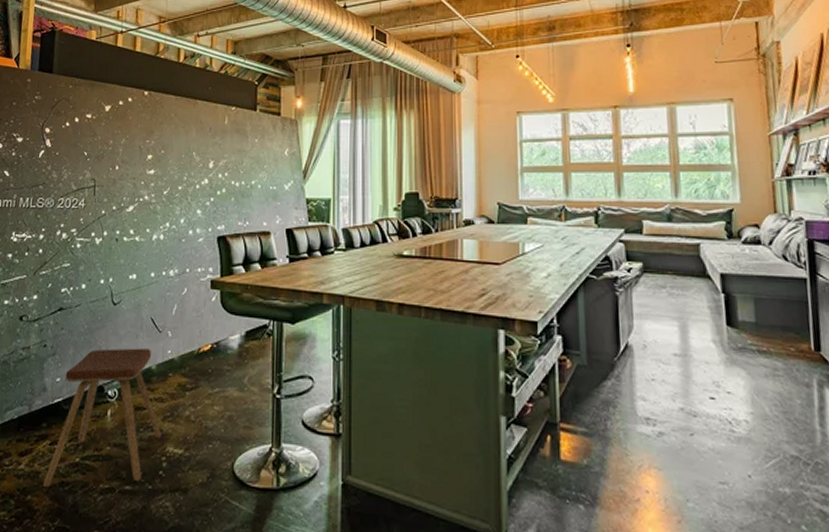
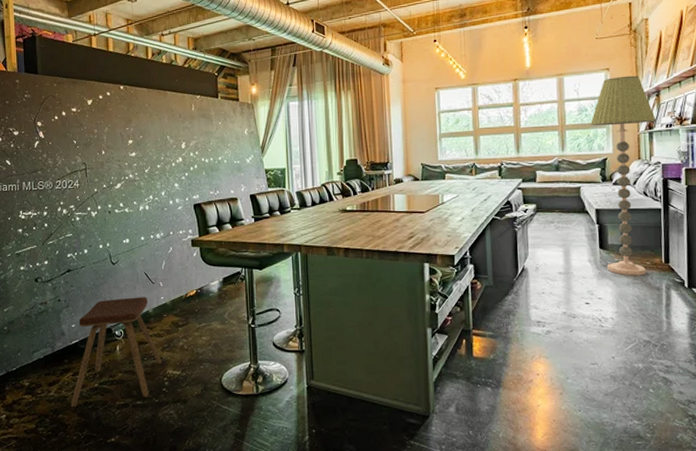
floor lamp: none [711,108,796,366] -> present [590,75,656,276]

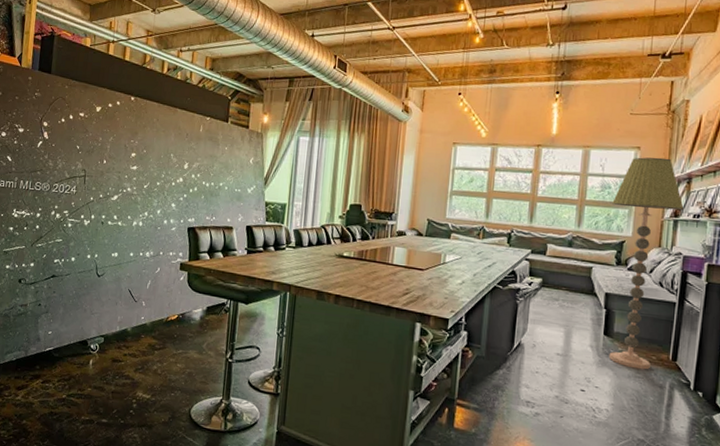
music stool: present [70,297,162,408] -> none [35,311,133,418]

